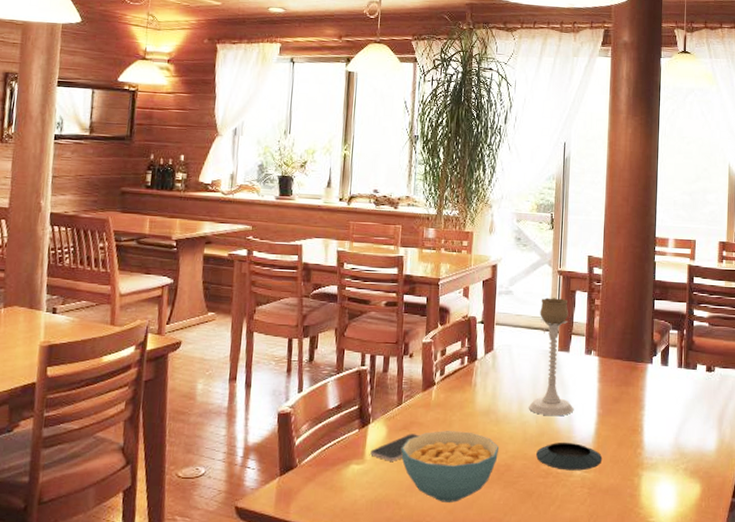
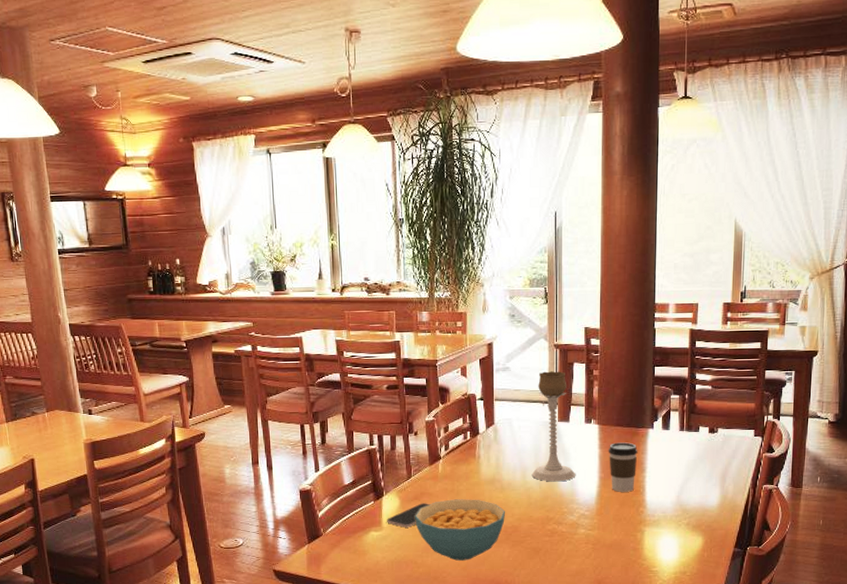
saucer: present [535,442,603,471] -> none [540,504,606,529]
coffee cup: none [607,377,637,431] -> present [608,442,638,492]

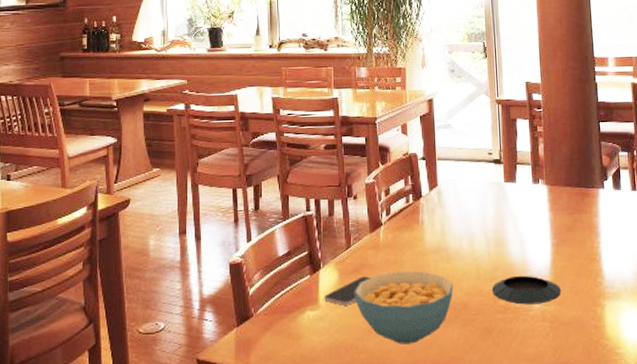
candle holder: present [531,371,576,482] -> none [479,128,527,250]
saucer: none [540,504,606,529] -> present [491,275,562,305]
coffee cup: present [608,442,638,492] -> none [558,204,591,260]

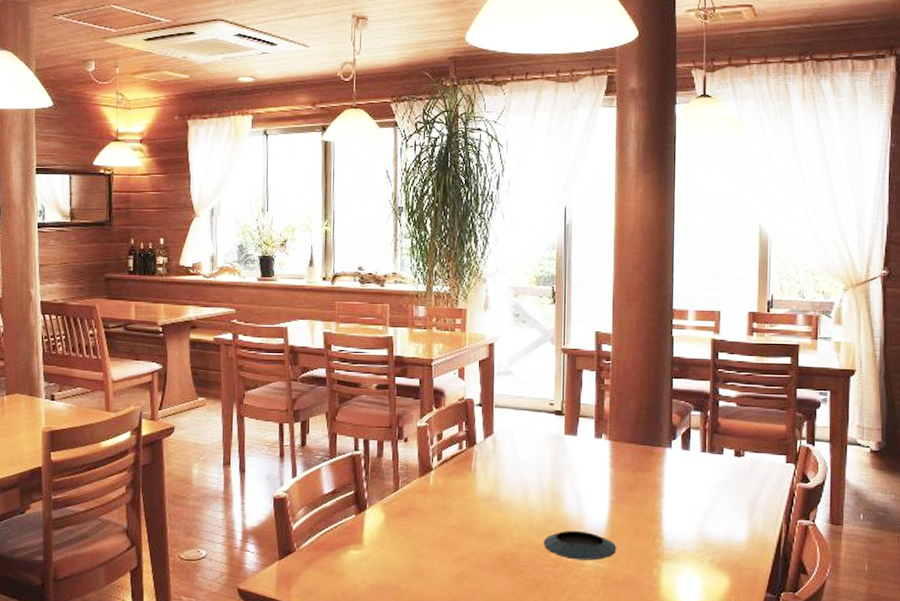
smartphone: present [324,276,372,306] -> none [369,520,419,547]
cereal bowl: present [355,271,454,344] -> none [401,517,504,590]

